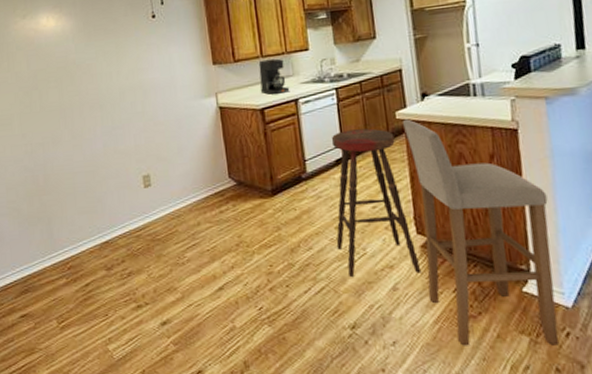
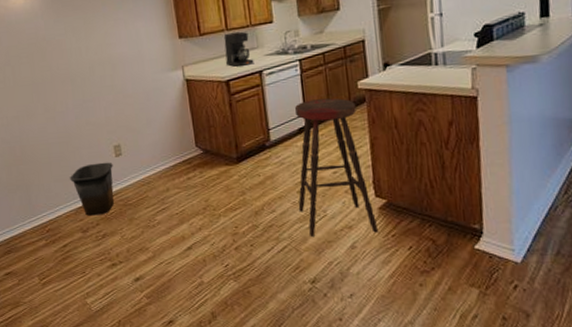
waste bin: none [95,193,142,252] -> present [70,162,114,216]
bar stool: present [403,119,559,346] -> none [365,88,507,297]

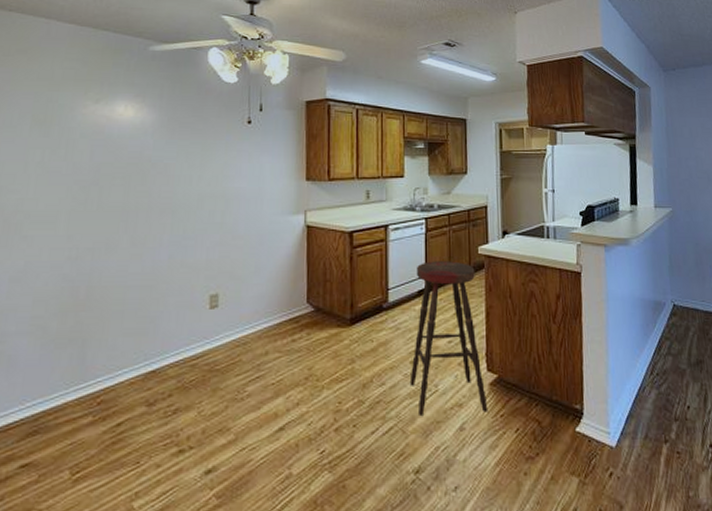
waste bin: present [70,162,114,216] -> none [145,314,205,384]
coffee maker: present [224,31,254,68] -> none [353,182,381,219]

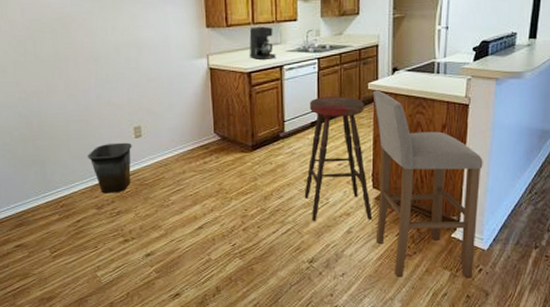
waste bin: none [145,314,205,384] -> present [88,142,132,193]
coffee maker: none [353,182,381,219] -> present [249,26,276,61]
bar stool: none [484,255,603,488] -> present [374,90,483,278]

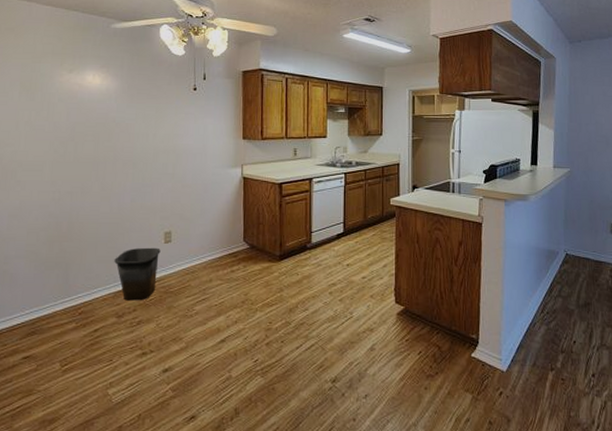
coffee maker: present [249,26,276,61] -> none [282,141,306,173]
bar stool: present [304,96,372,221] -> none [329,210,394,337]
bar stool: present [374,90,483,278] -> none [395,206,498,402]

